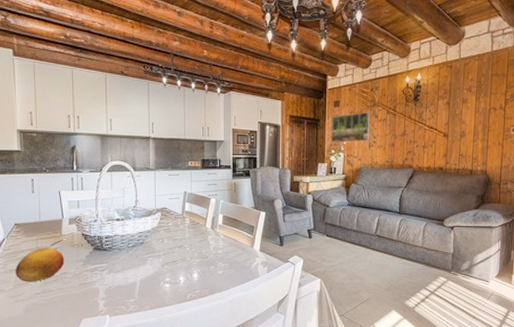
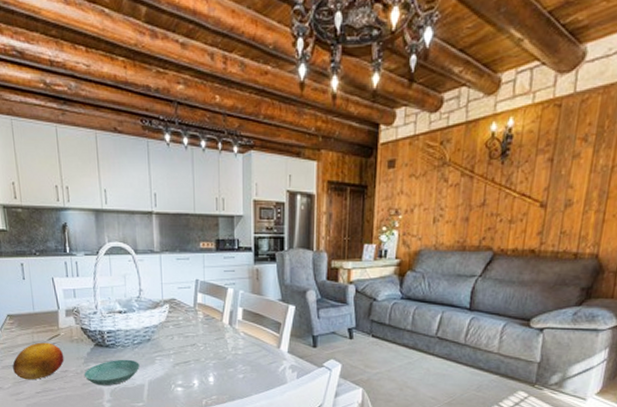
saucer: none [82,260,133,285] -> present [84,359,140,386]
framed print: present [331,112,370,142] -> none [381,174,437,216]

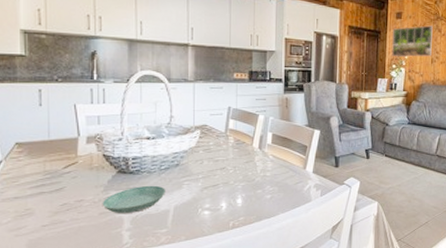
fruit: present [13,342,64,380] -> none [16,171,80,213]
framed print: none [381,174,437,216] -> present [392,25,433,57]

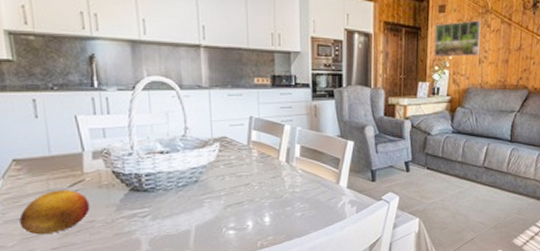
fruit: none [16,171,80,213] -> present [19,190,90,235]
saucer: present [102,185,165,214] -> none [115,203,185,235]

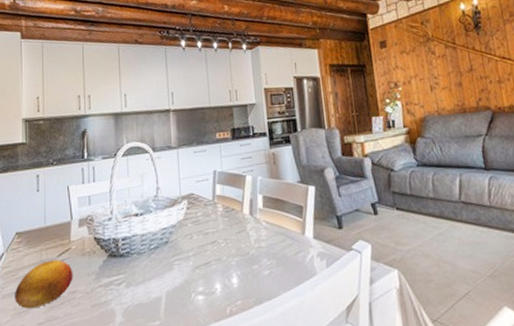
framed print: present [434,20,481,57] -> none [379,49,429,90]

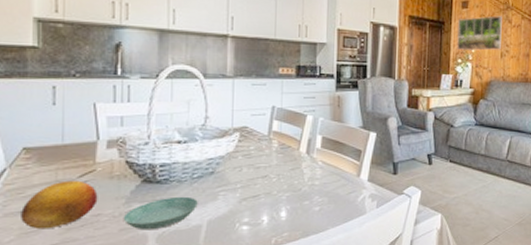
saucer: none [94,268,156,306] -> present [123,196,198,231]
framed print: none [379,49,429,90] -> present [457,16,502,50]

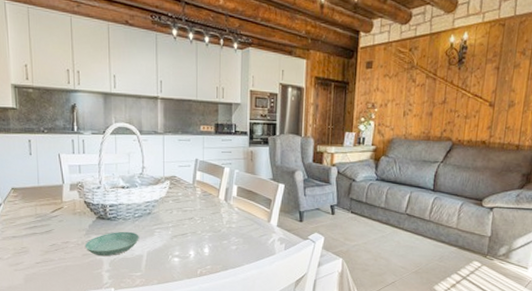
fruit: present [21,180,98,230] -> none [14,214,66,251]
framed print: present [457,16,502,50] -> none [360,75,406,109]

